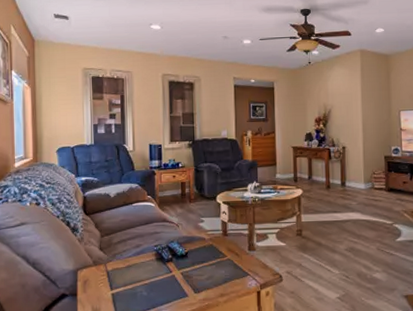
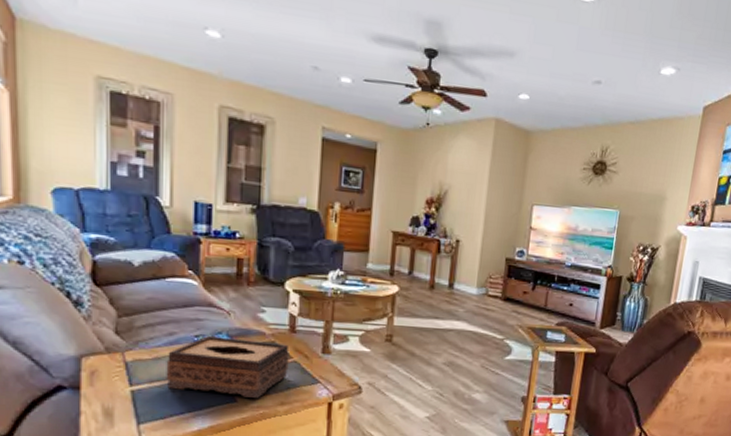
tissue box: none [135,245,224,292] -> present [166,336,289,398]

